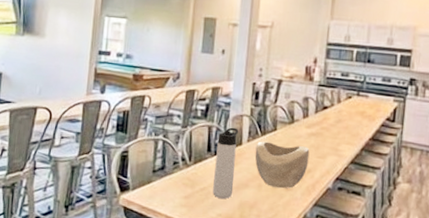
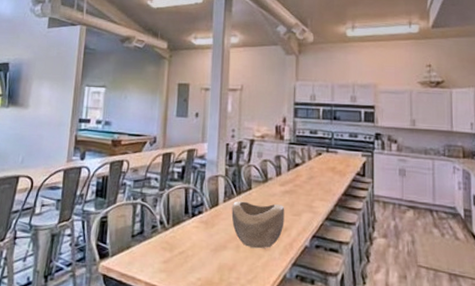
thermos bottle: present [213,127,239,199] -> none [191,188,215,262]

